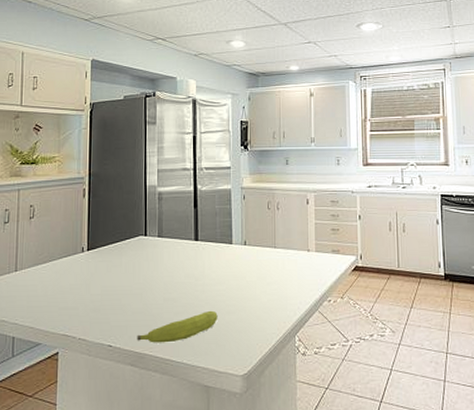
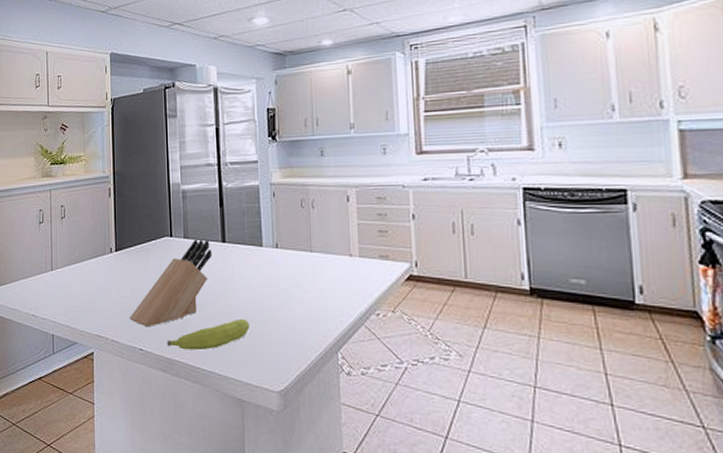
knife block: none [99,238,185,324] -> present [129,239,212,328]

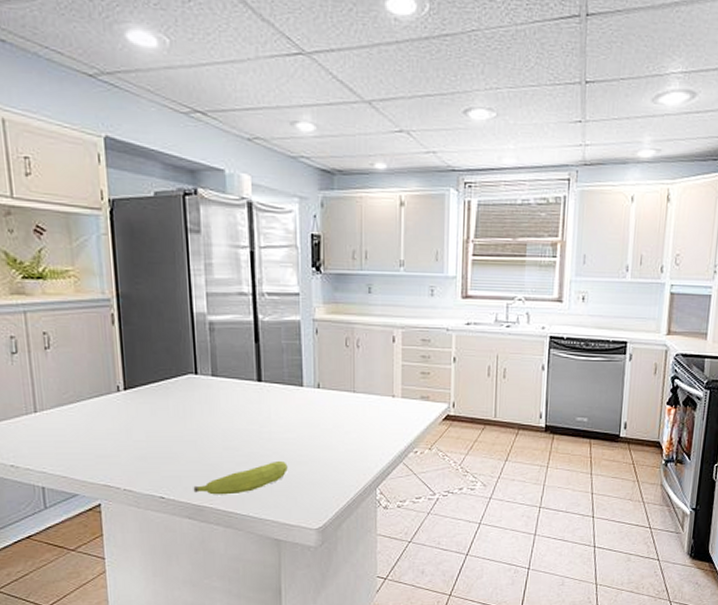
knife block: present [129,239,212,328] -> none [146,377,246,474]

